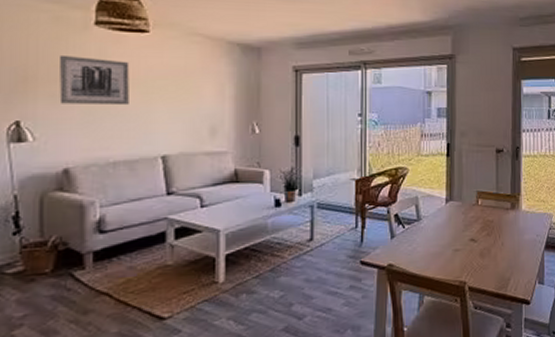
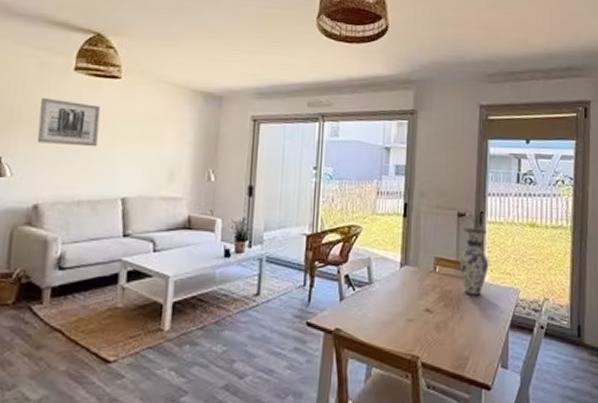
vase: none [499,162,526,223] -> present [459,228,489,296]

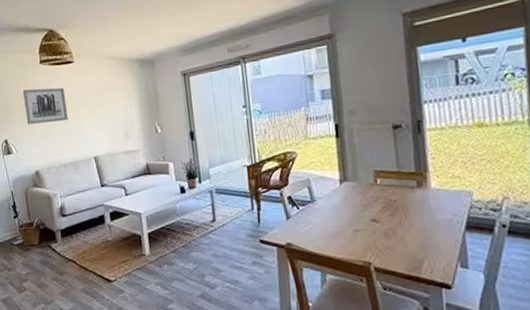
vase: present [459,228,489,296] -> none [400,137,435,203]

